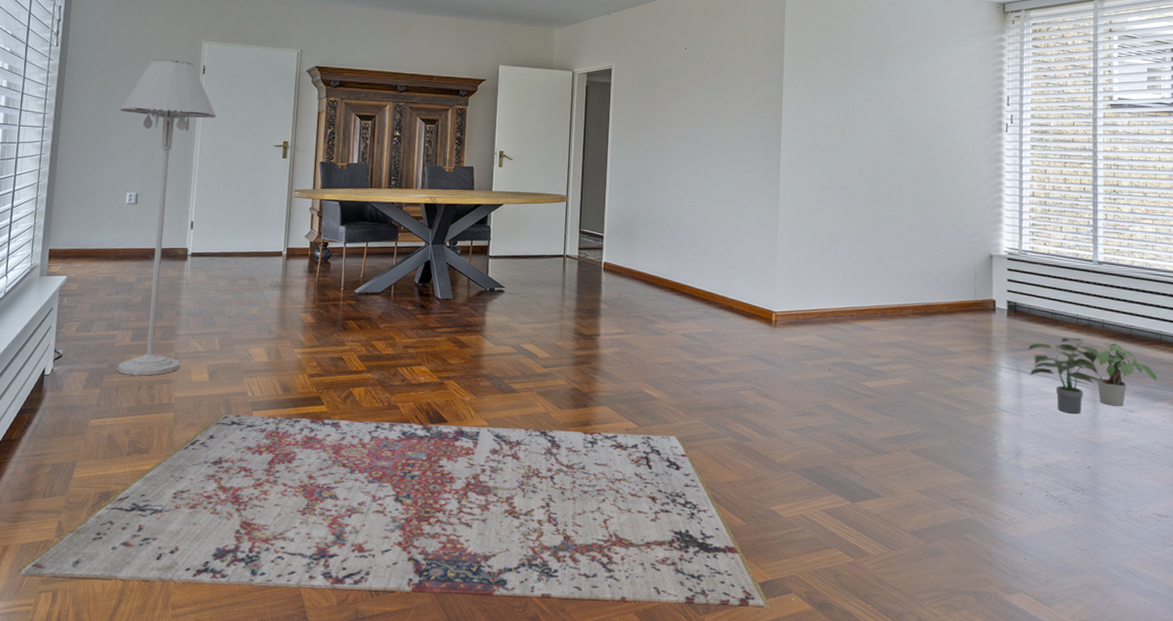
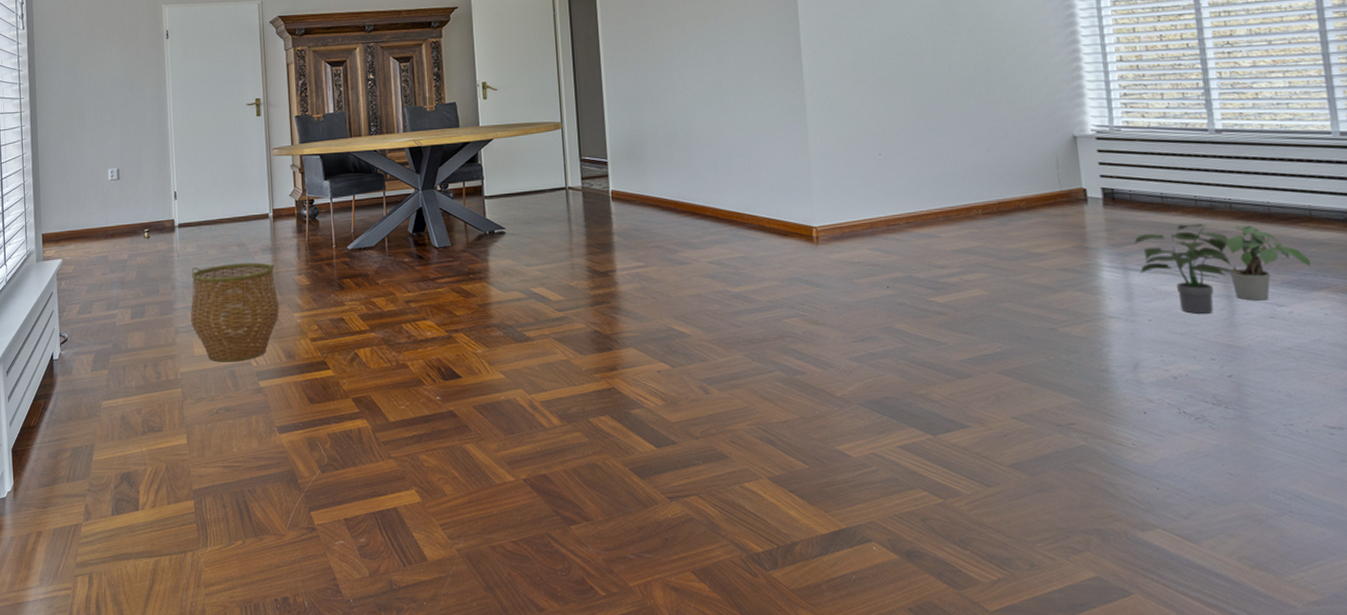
area rug: present [13,414,772,609] -> none [49,374,850,561]
floor lamp: present [117,59,216,376] -> none [91,28,185,354]
basket: none [191,296,282,391] -> present [190,262,280,362]

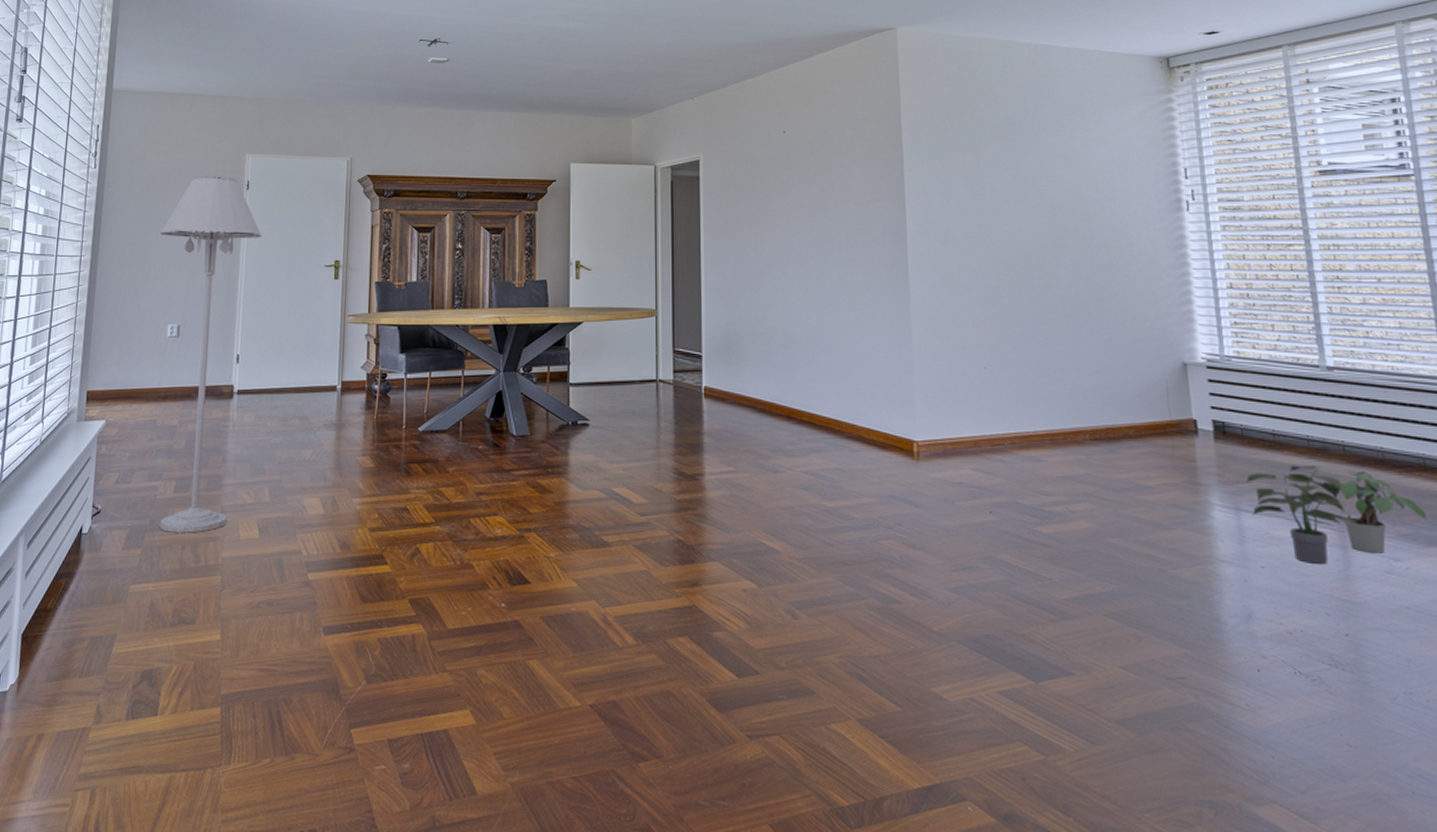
floor lamp: none [91,28,185,354] -> present [159,176,262,533]
basket: present [190,262,280,362] -> none [239,438,339,549]

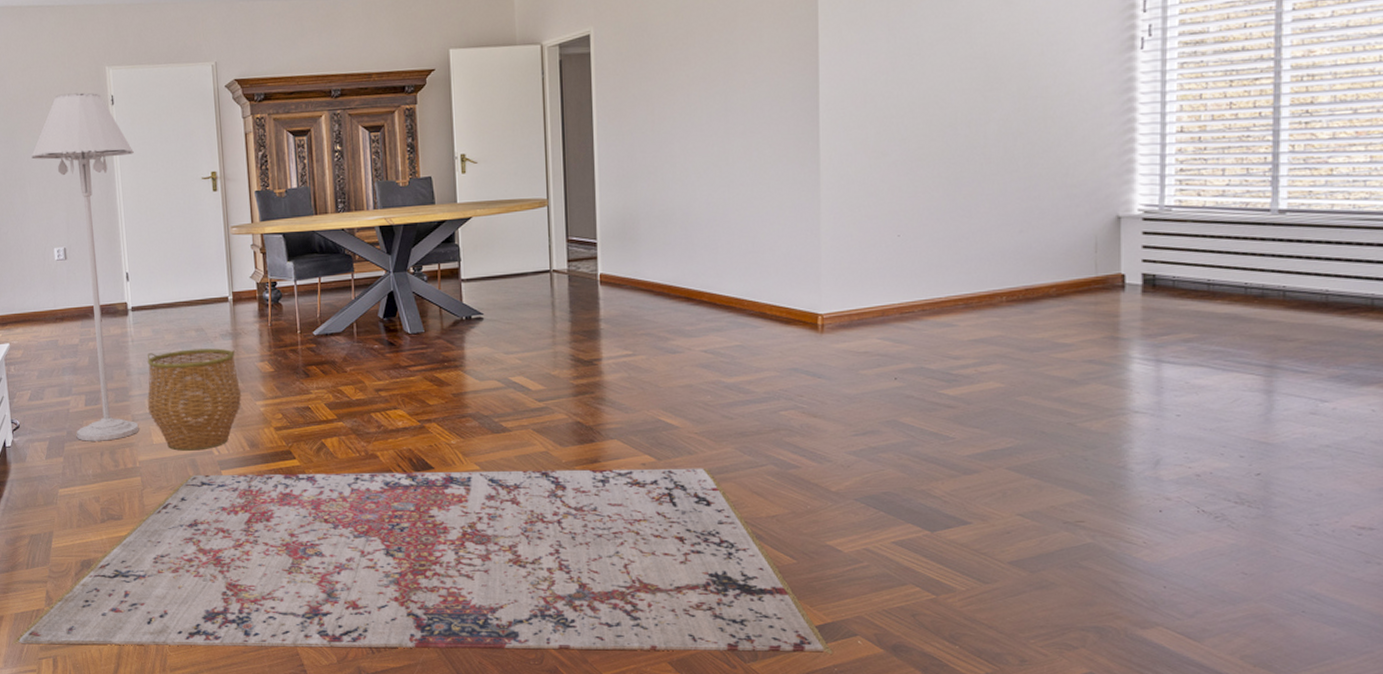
area rug: none [47,576,943,822] -> present [12,468,833,654]
basket: none [239,438,339,549] -> present [147,348,242,451]
potted plant: present [1245,465,1357,564] -> none [1170,313,1287,409]
potted plant: present [1340,471,1427,554] -> none [1273,316,1364,396]

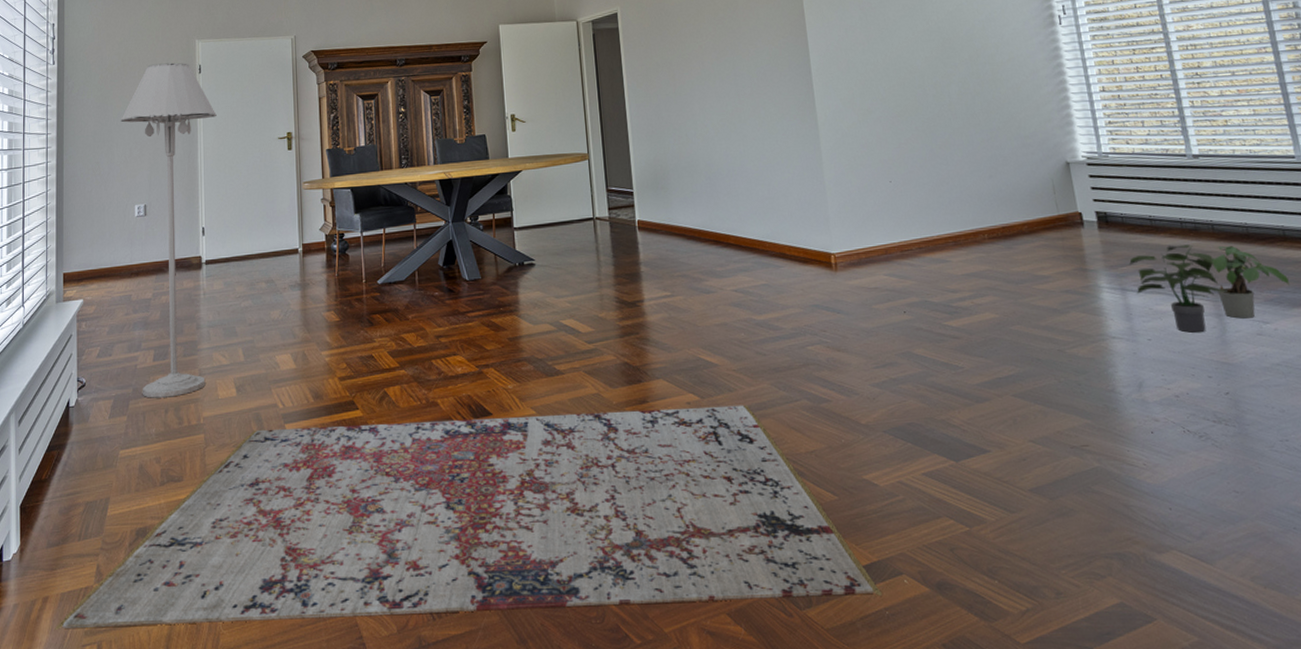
basket: present [147,348,242,451] -> none [215,299,308,405]
potted plant: none [1170,313,1287,409] -> present [1128,244,1229,333]
potted plant: none [1273,316,1364,396] -> present [1212,246,1289,319]

